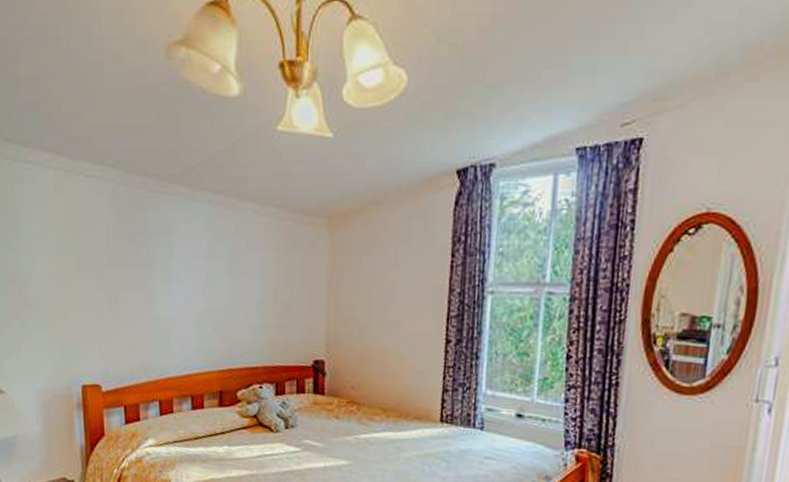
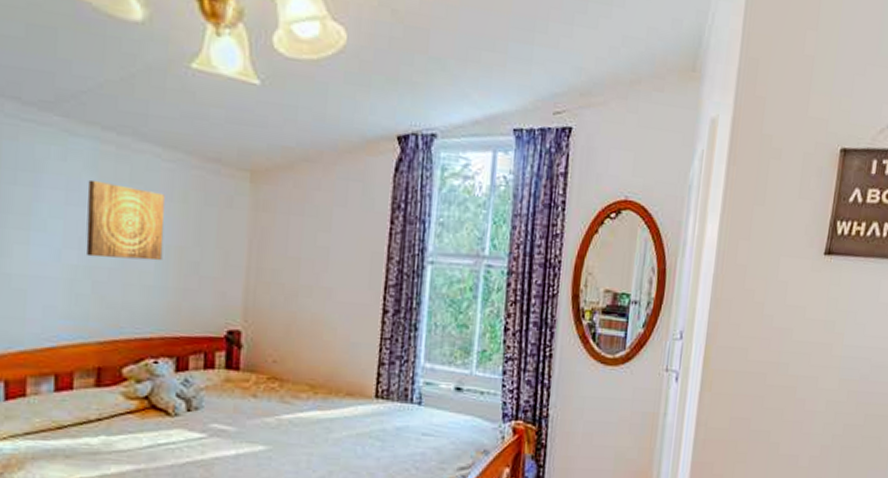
wall art: none [206,237,263,302] -> present [85,179,165,261]

